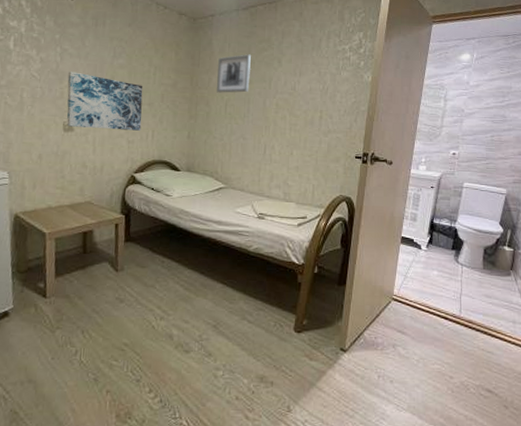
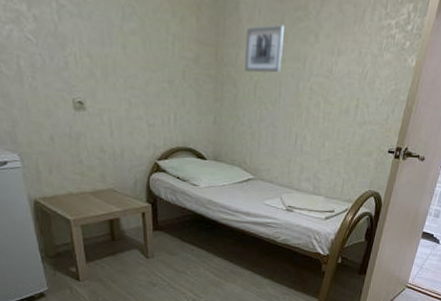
wall art: present [66,71,143,131] -> none [70,35,162,113]

